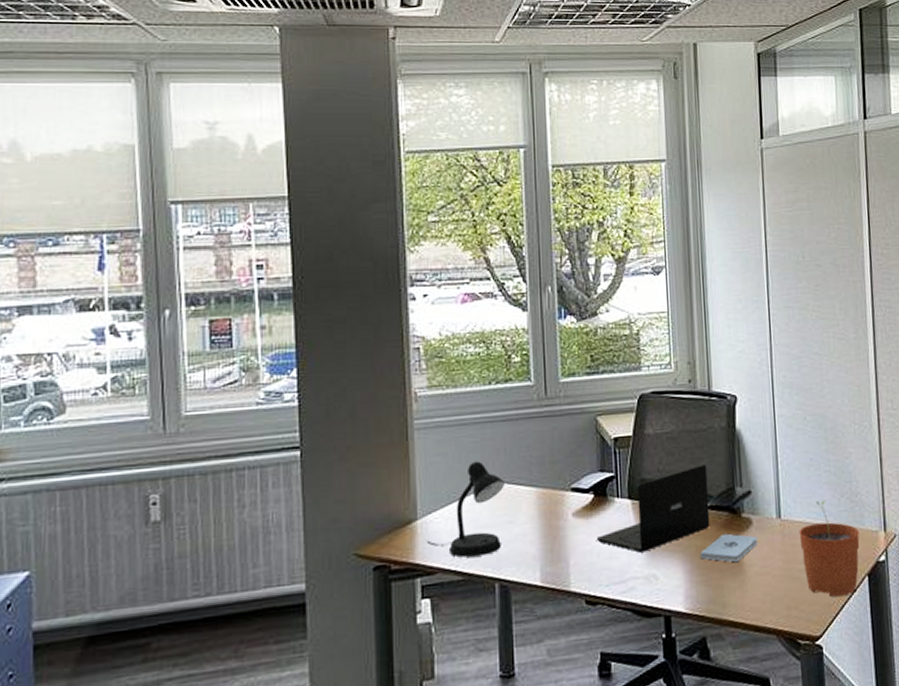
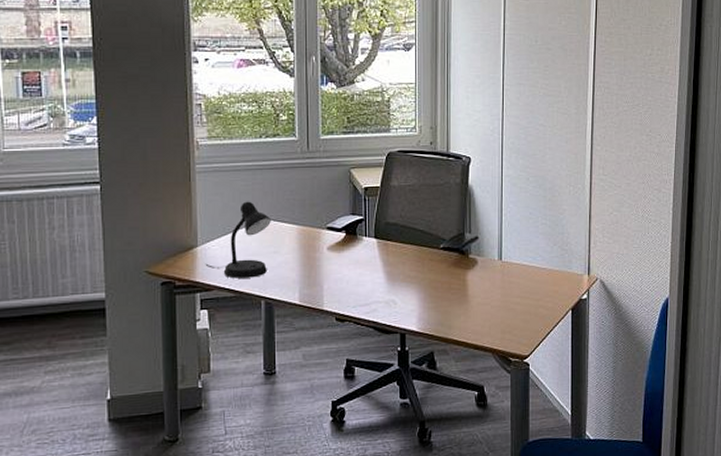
laptop: present [597,463,710,553] -> none [347,212,442,282]
notepad: present [700,533,757,562] -> none [432,270,481,293]
plant pot: present [799,501,860,597] -> none [516,248,567,326]

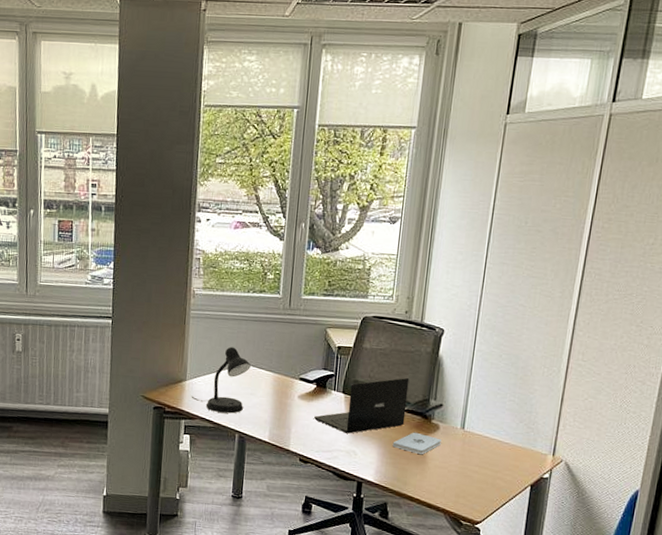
laptop: none [347,212,442,282] -> present [314,377,410,434]
notepad: none [432,270,481,293] -> present [392,432,441,454]

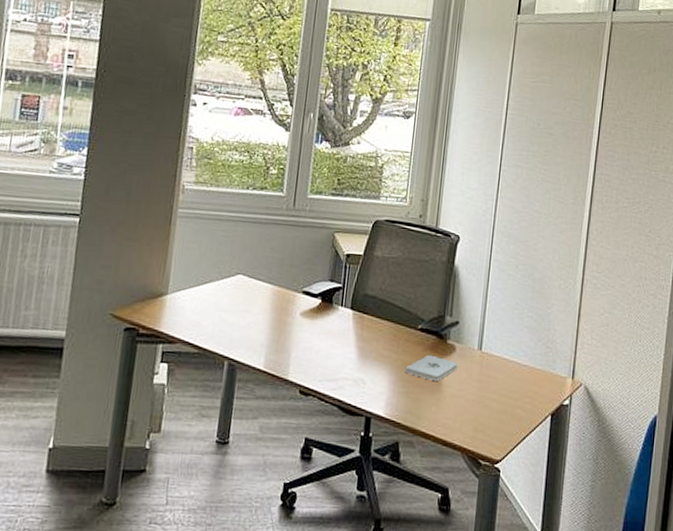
desk lamp: present [191,346,251,414] -> none [172,253,247,336]
laptop: present [314,377,410,434] -> none [318,290,424,358]

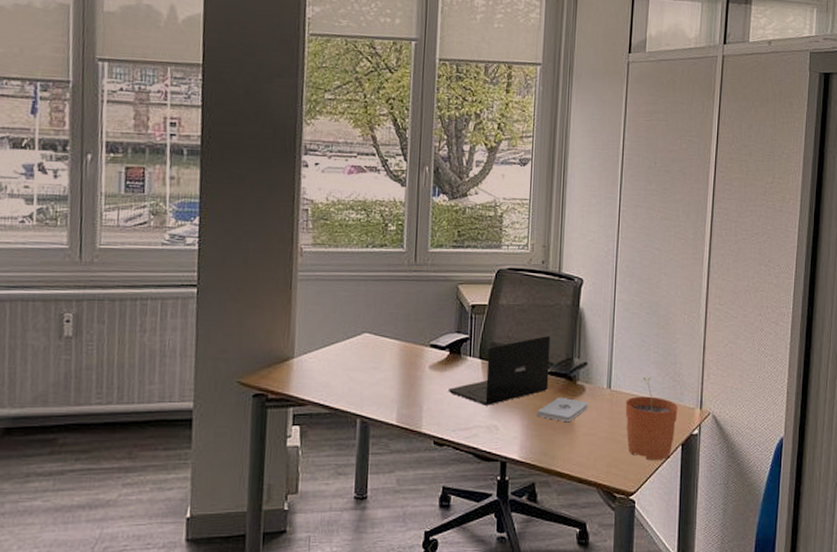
laptop: none [318,290,424,358] -> present [449,335,551,406]
plant pot: none [495,341,549,430] -> present [625,377,678,461]

